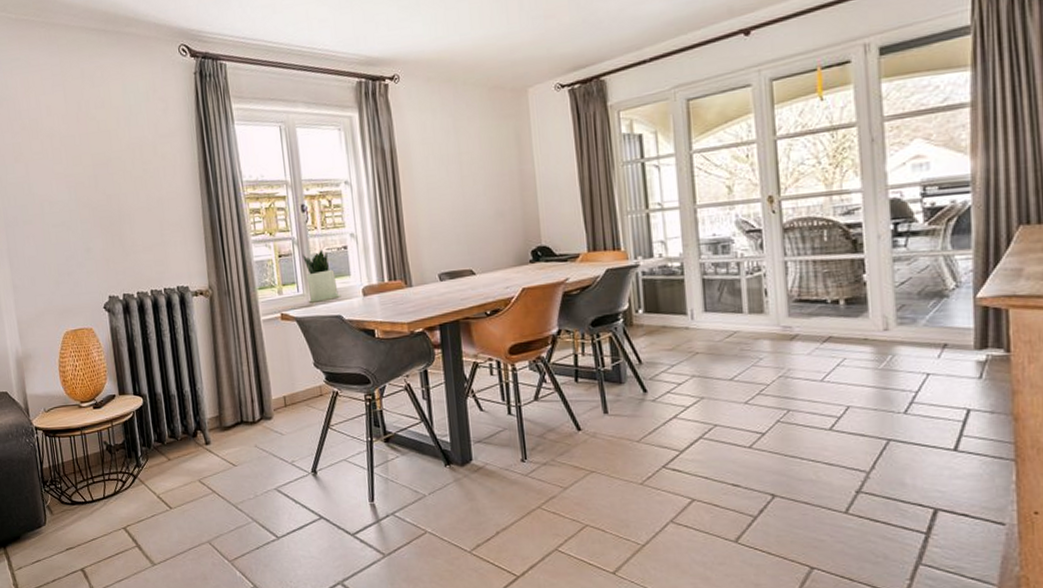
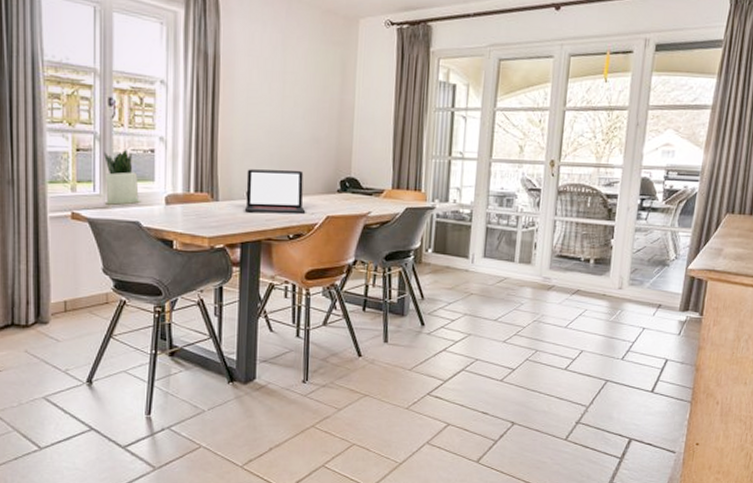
laptop: none [436,247,500,295] -> present [245,169,306,214]

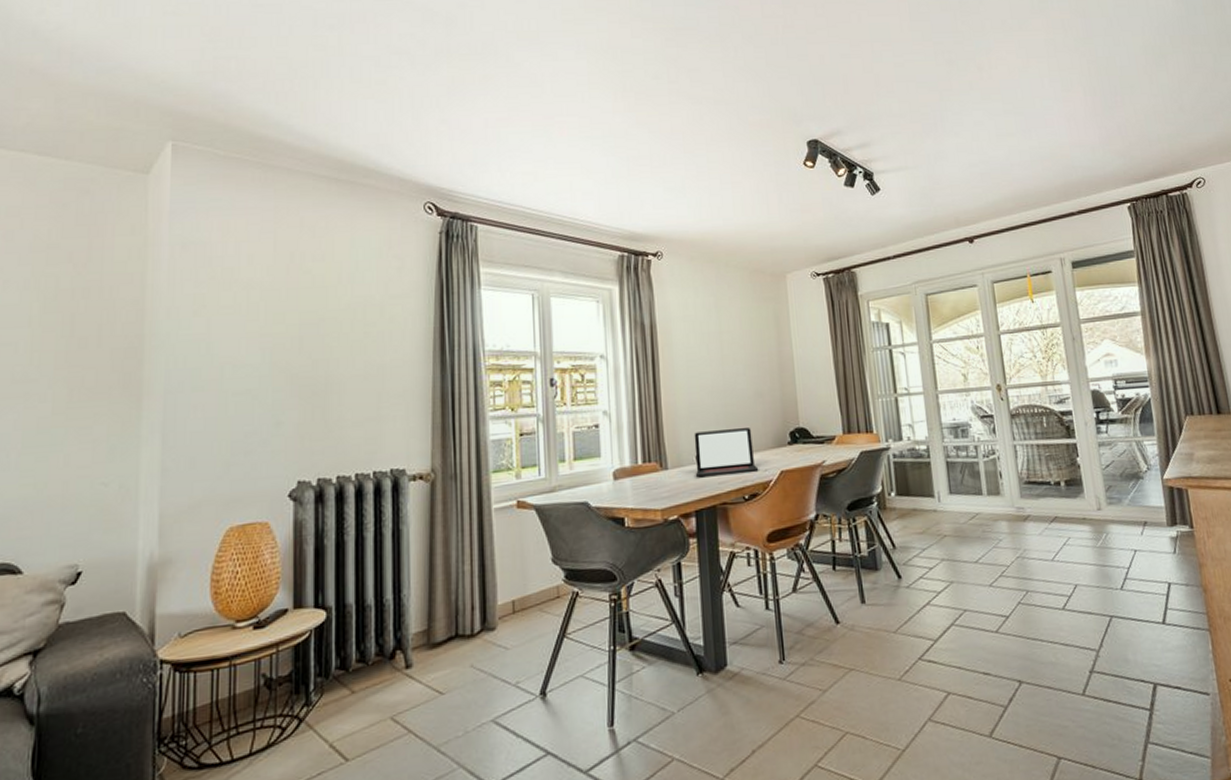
planter: present [103,149,142,206] -> none [547,427,589,490]

